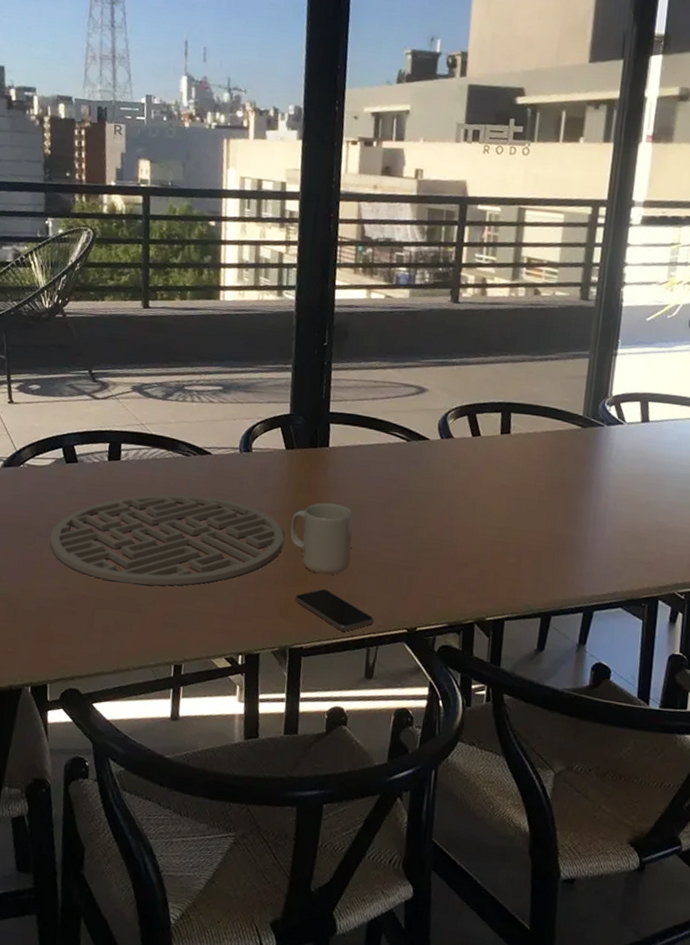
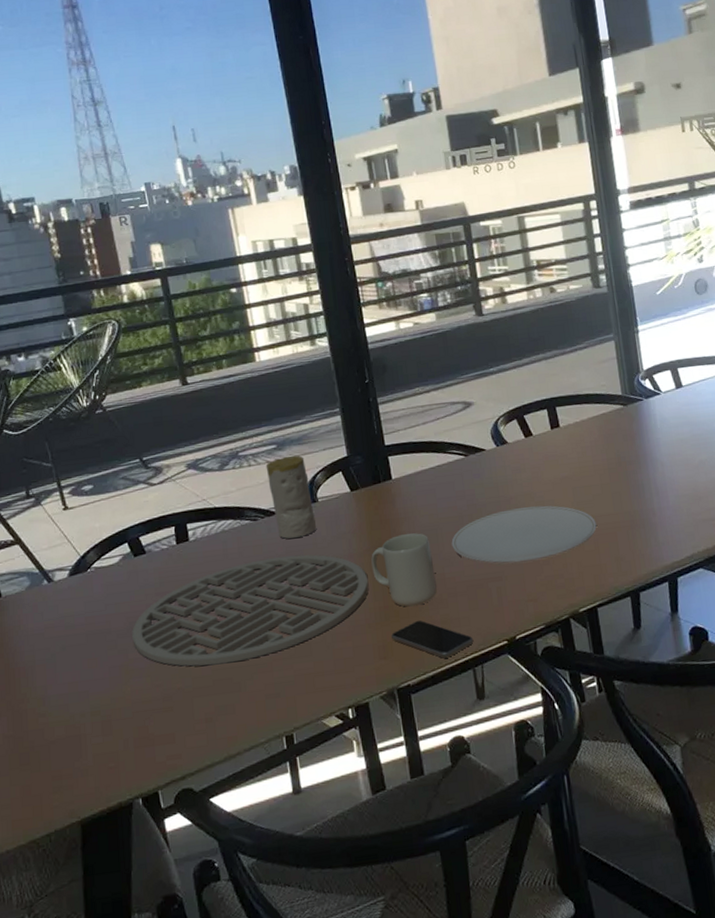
candle: none [207,400,248,482] -> present [265,456,317,539]
plate: none [373,503,524,561] -> present [451,505,597,564]

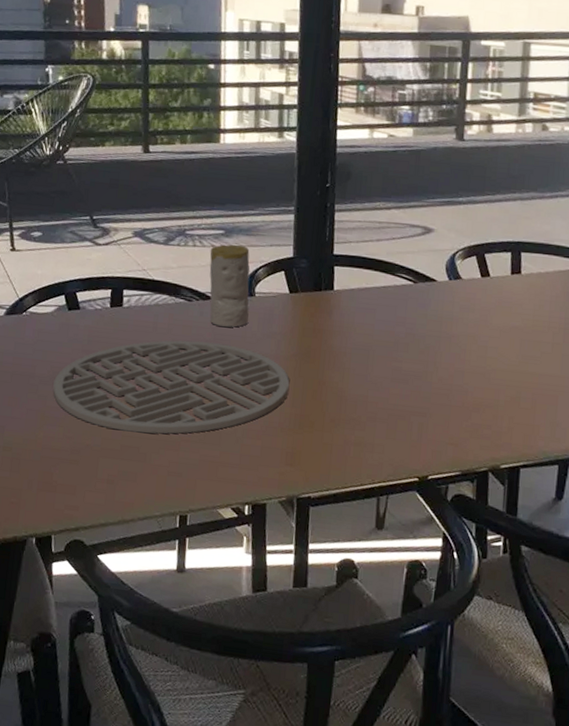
cup: present [371,533,438,607] -> none [295,347,360,422]
mobile phone: present [391,620,474,659] -> none [302,436,384,480]
plate: present [451,505,597,564] -> none [381,347,538,406]

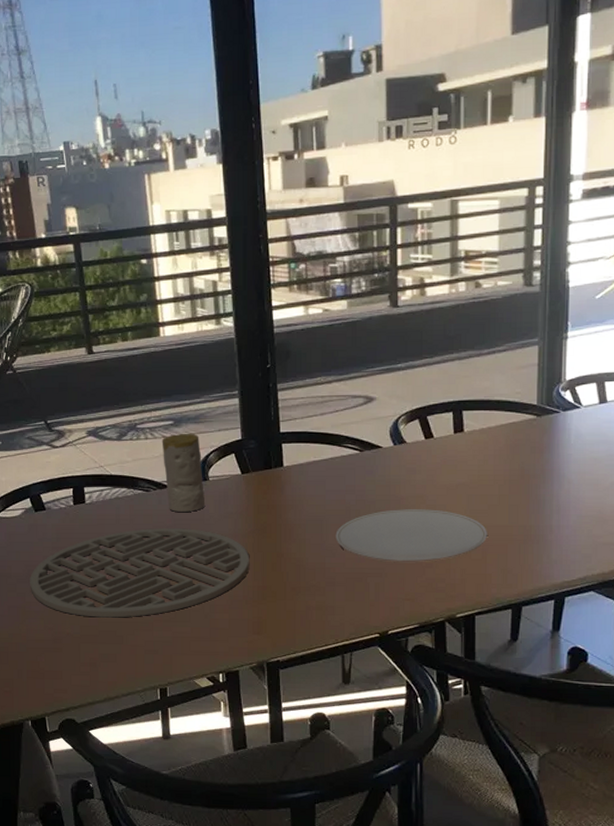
plate: none [381,347,538,406] -> present [335,509,487,562]

